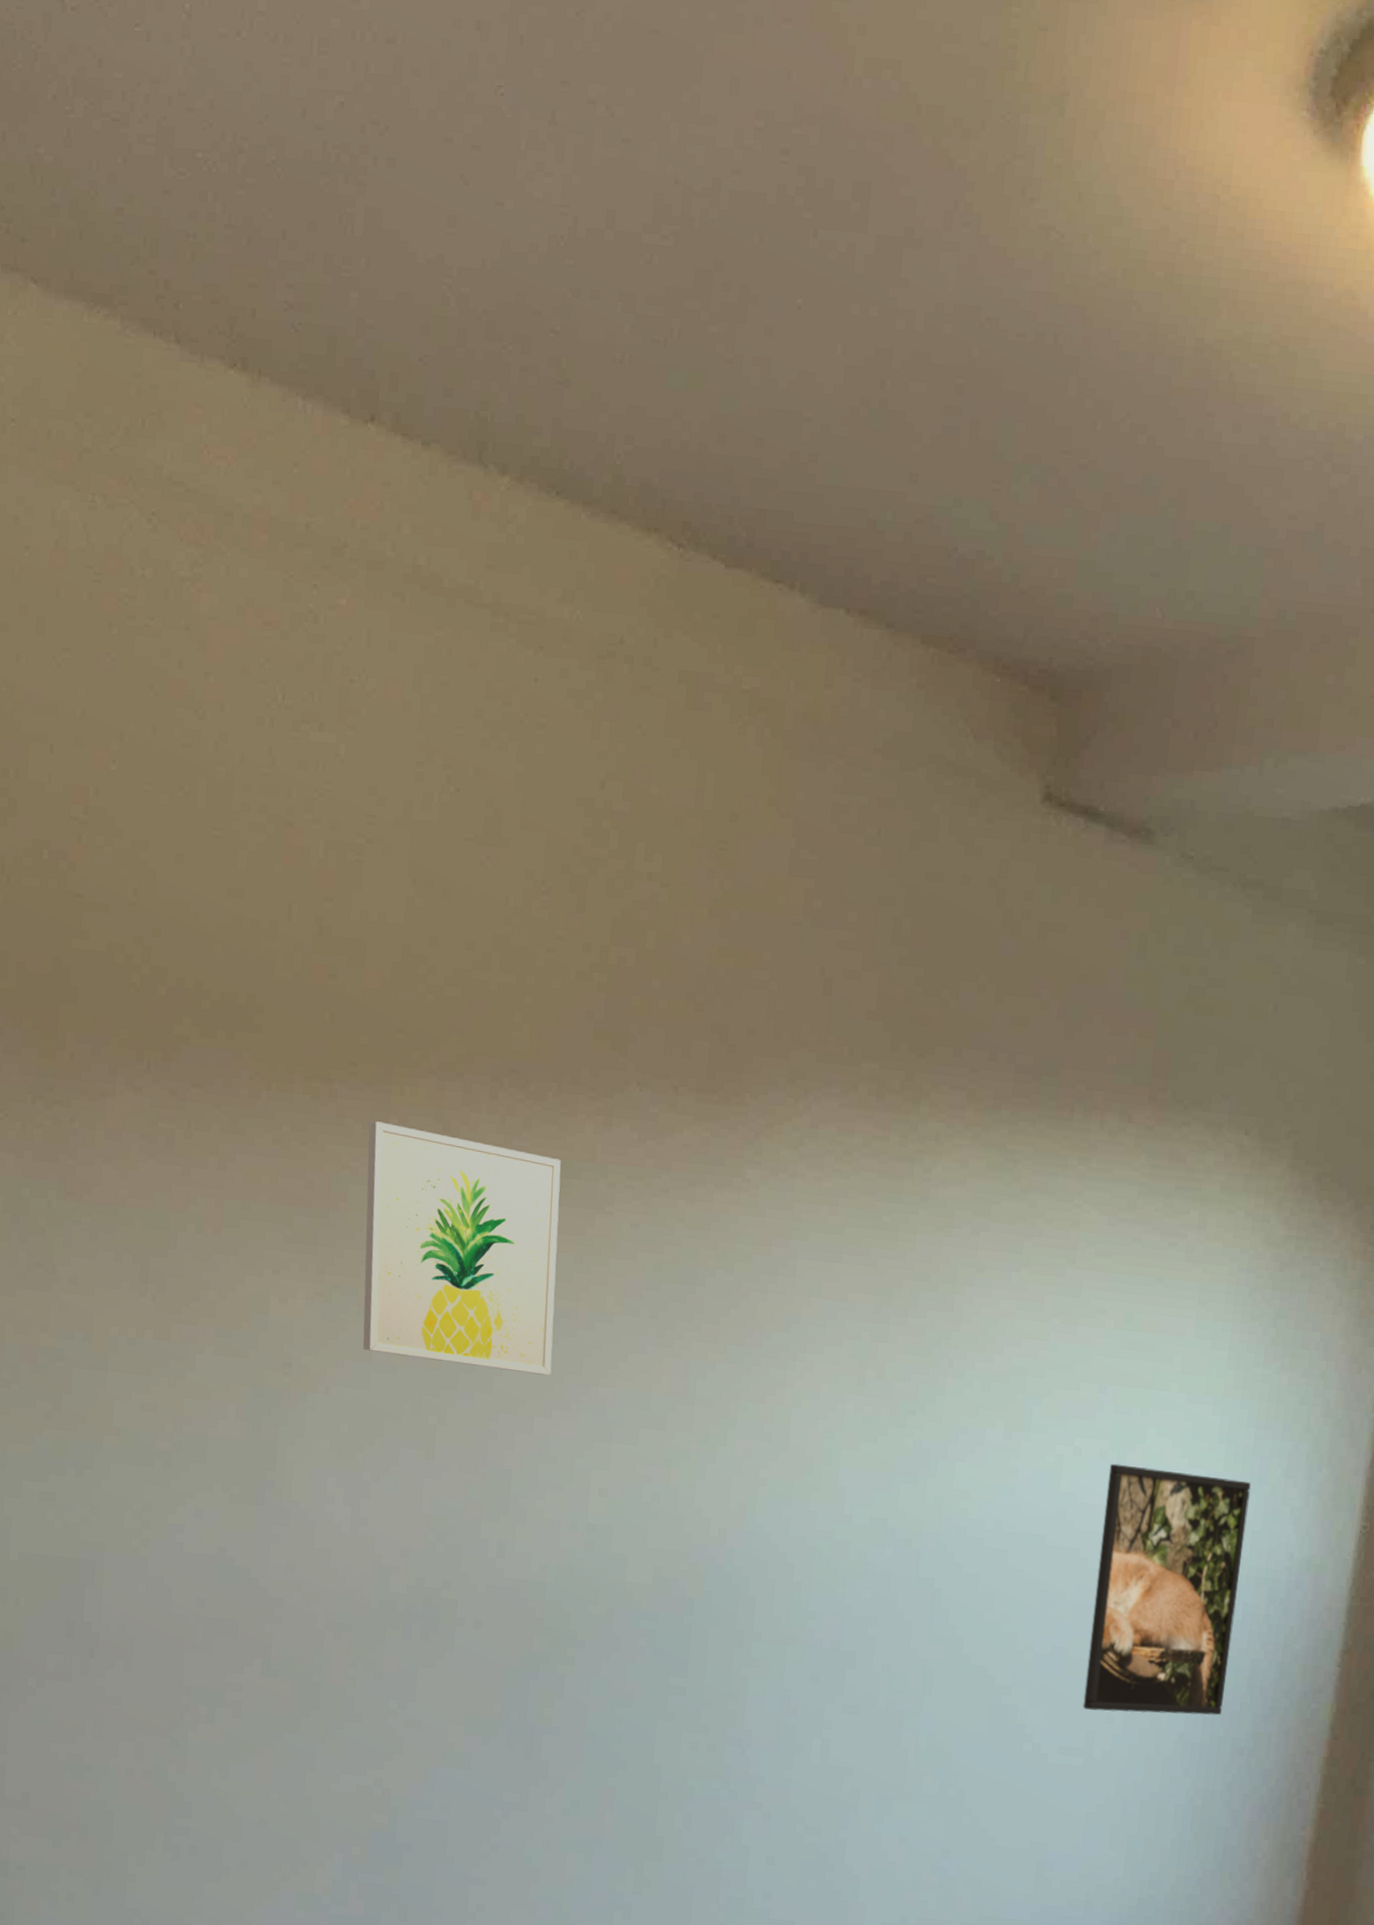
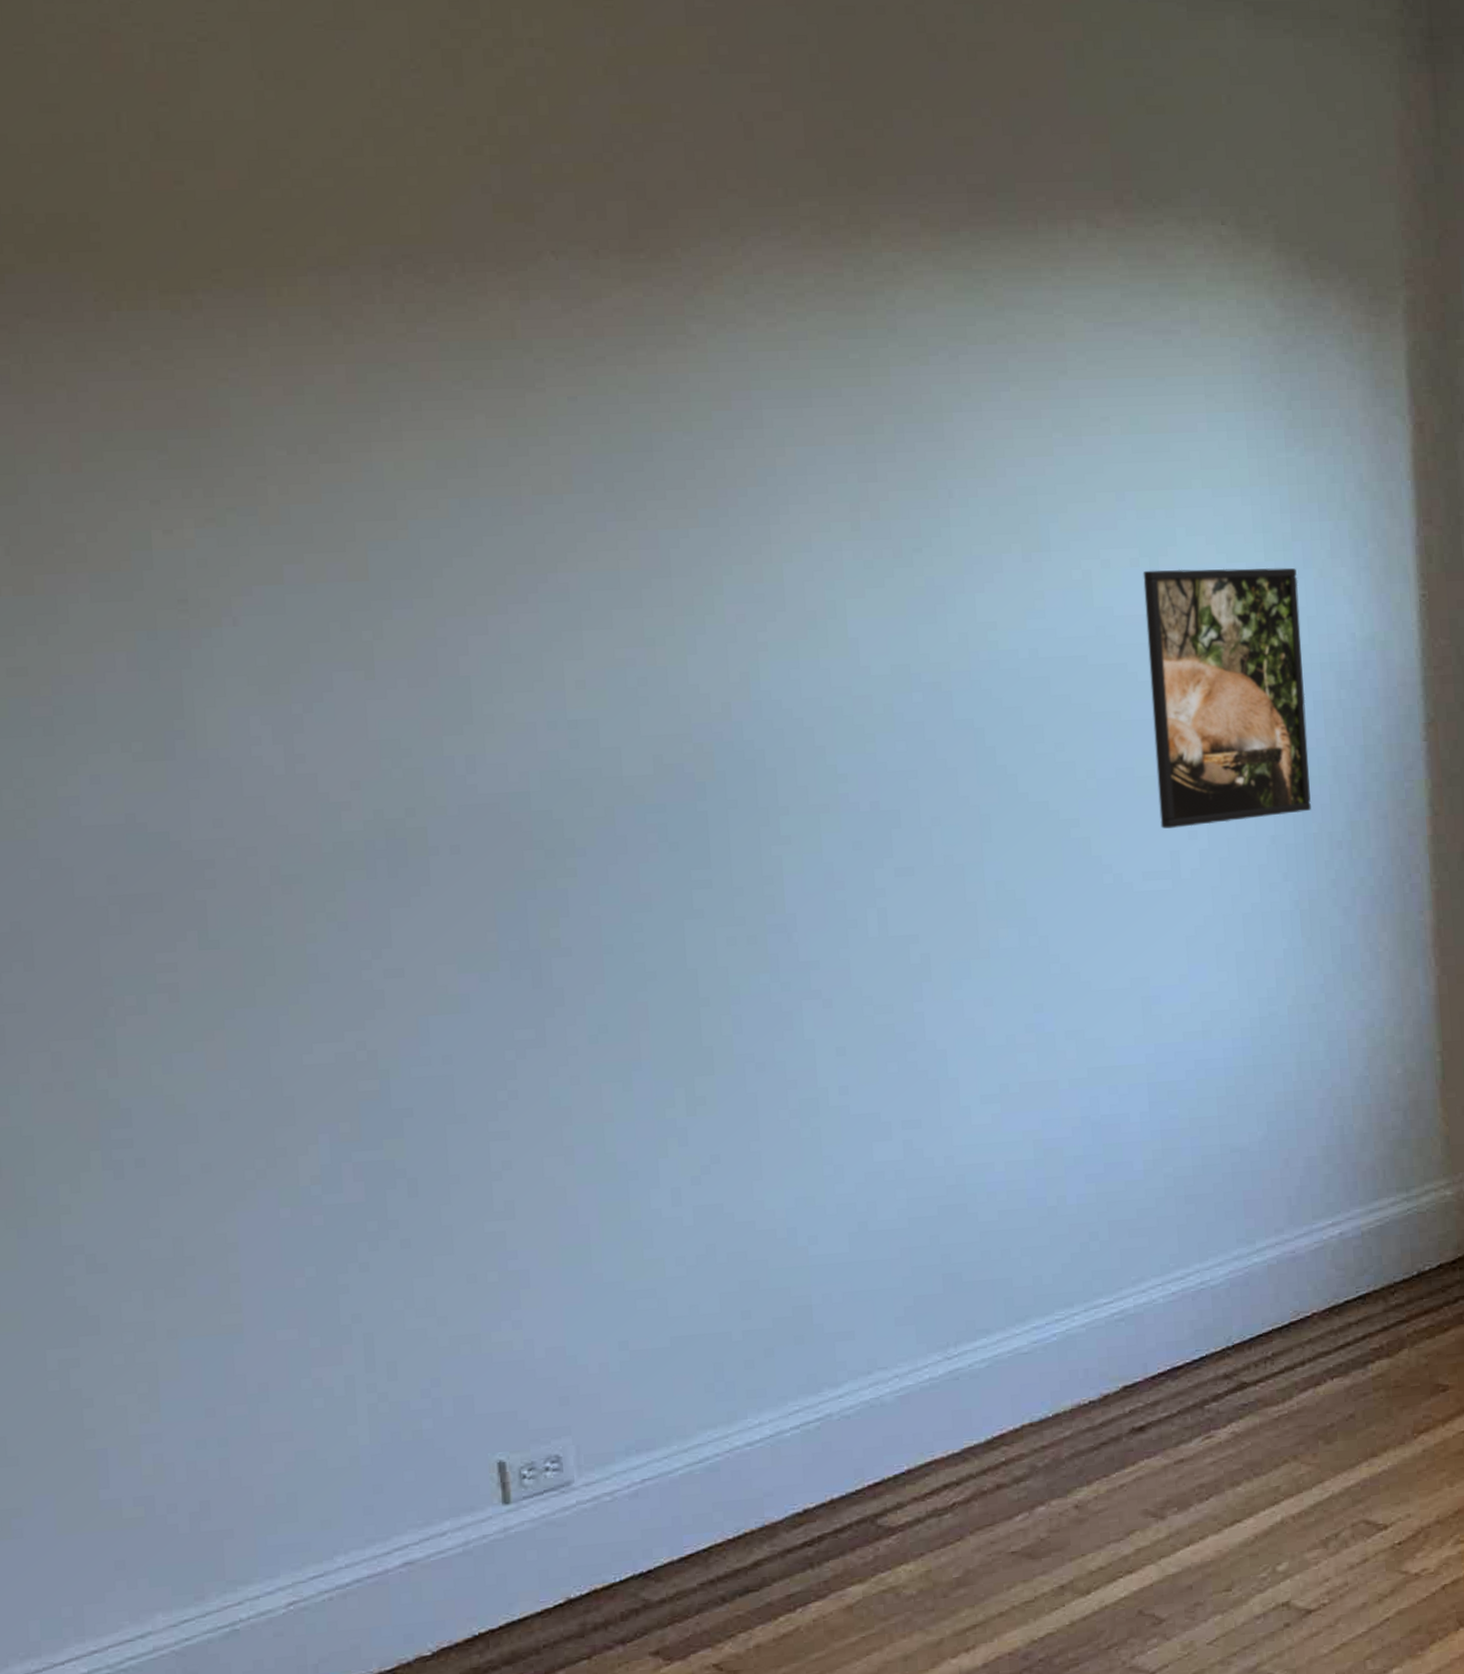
wall art: present [362,1121,561,1376] -> none [244,327,500,573]

